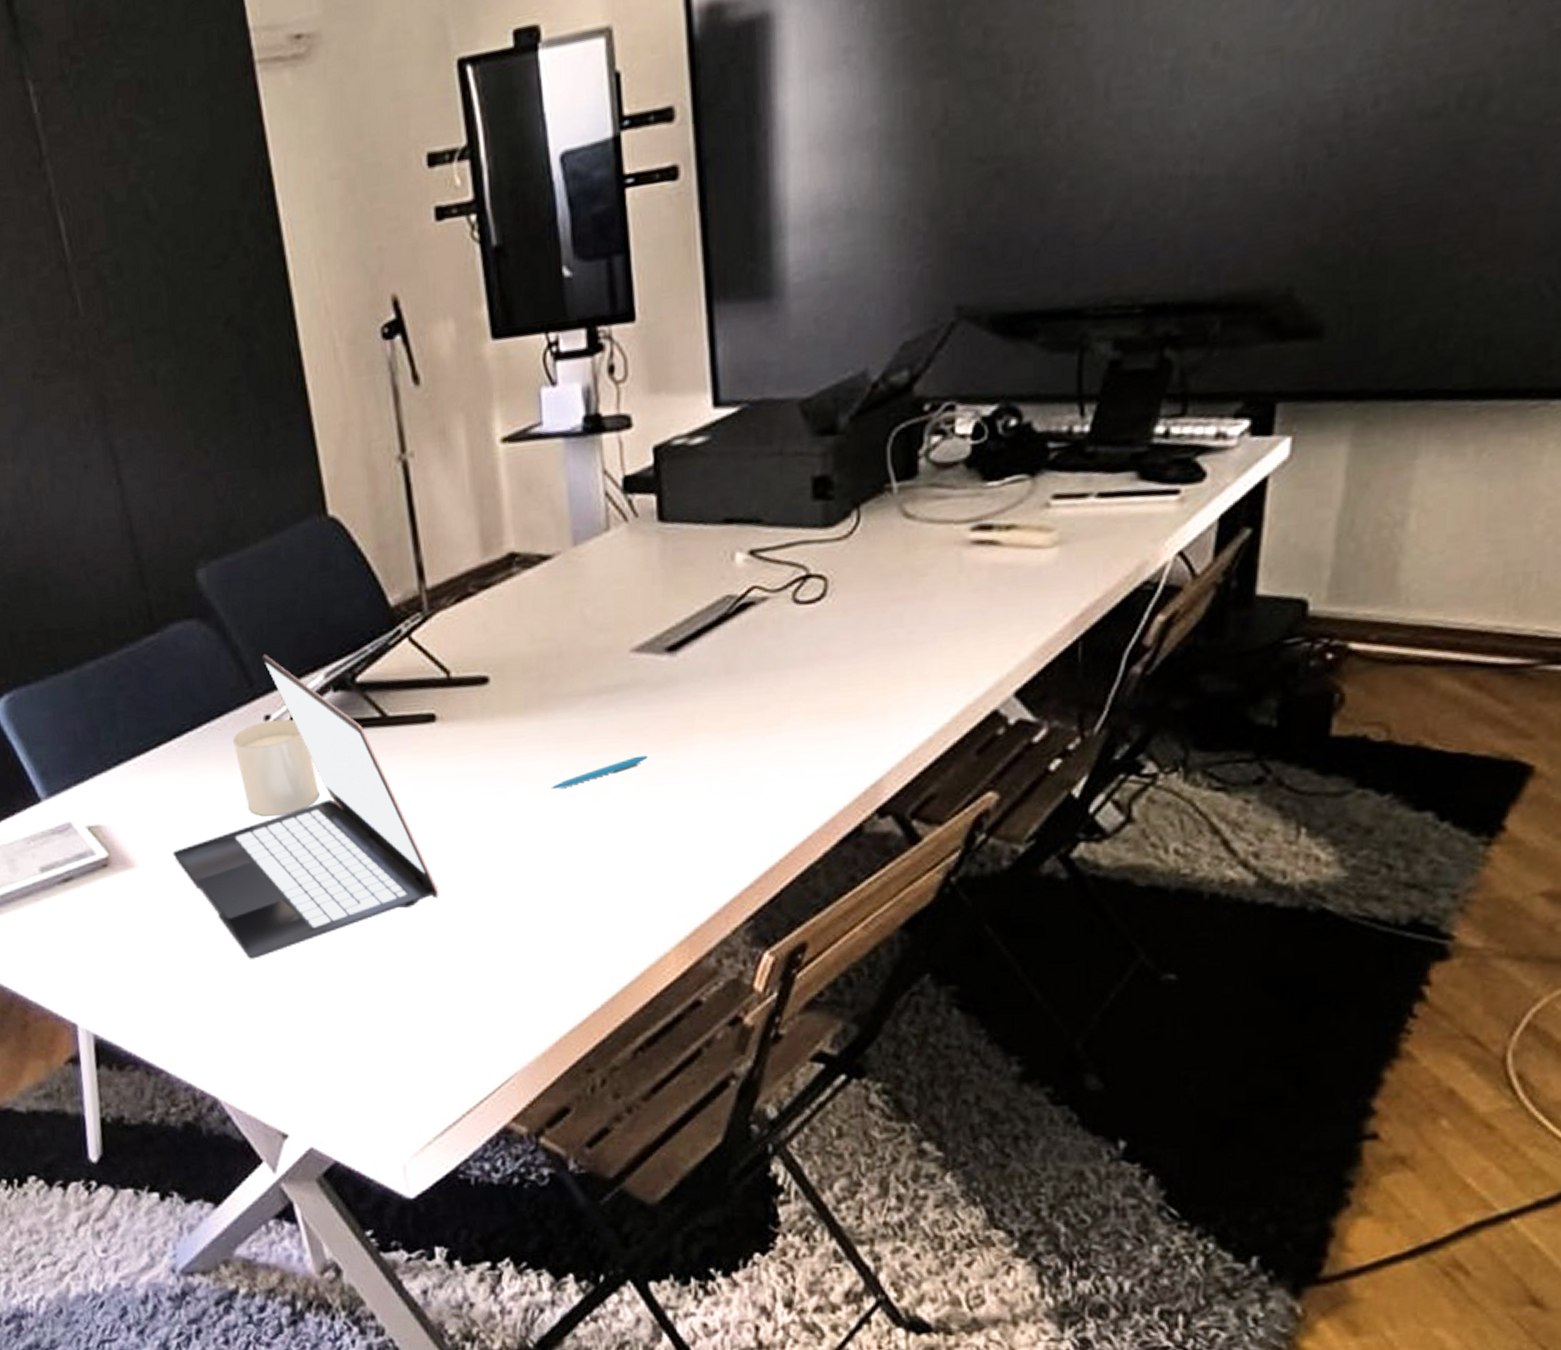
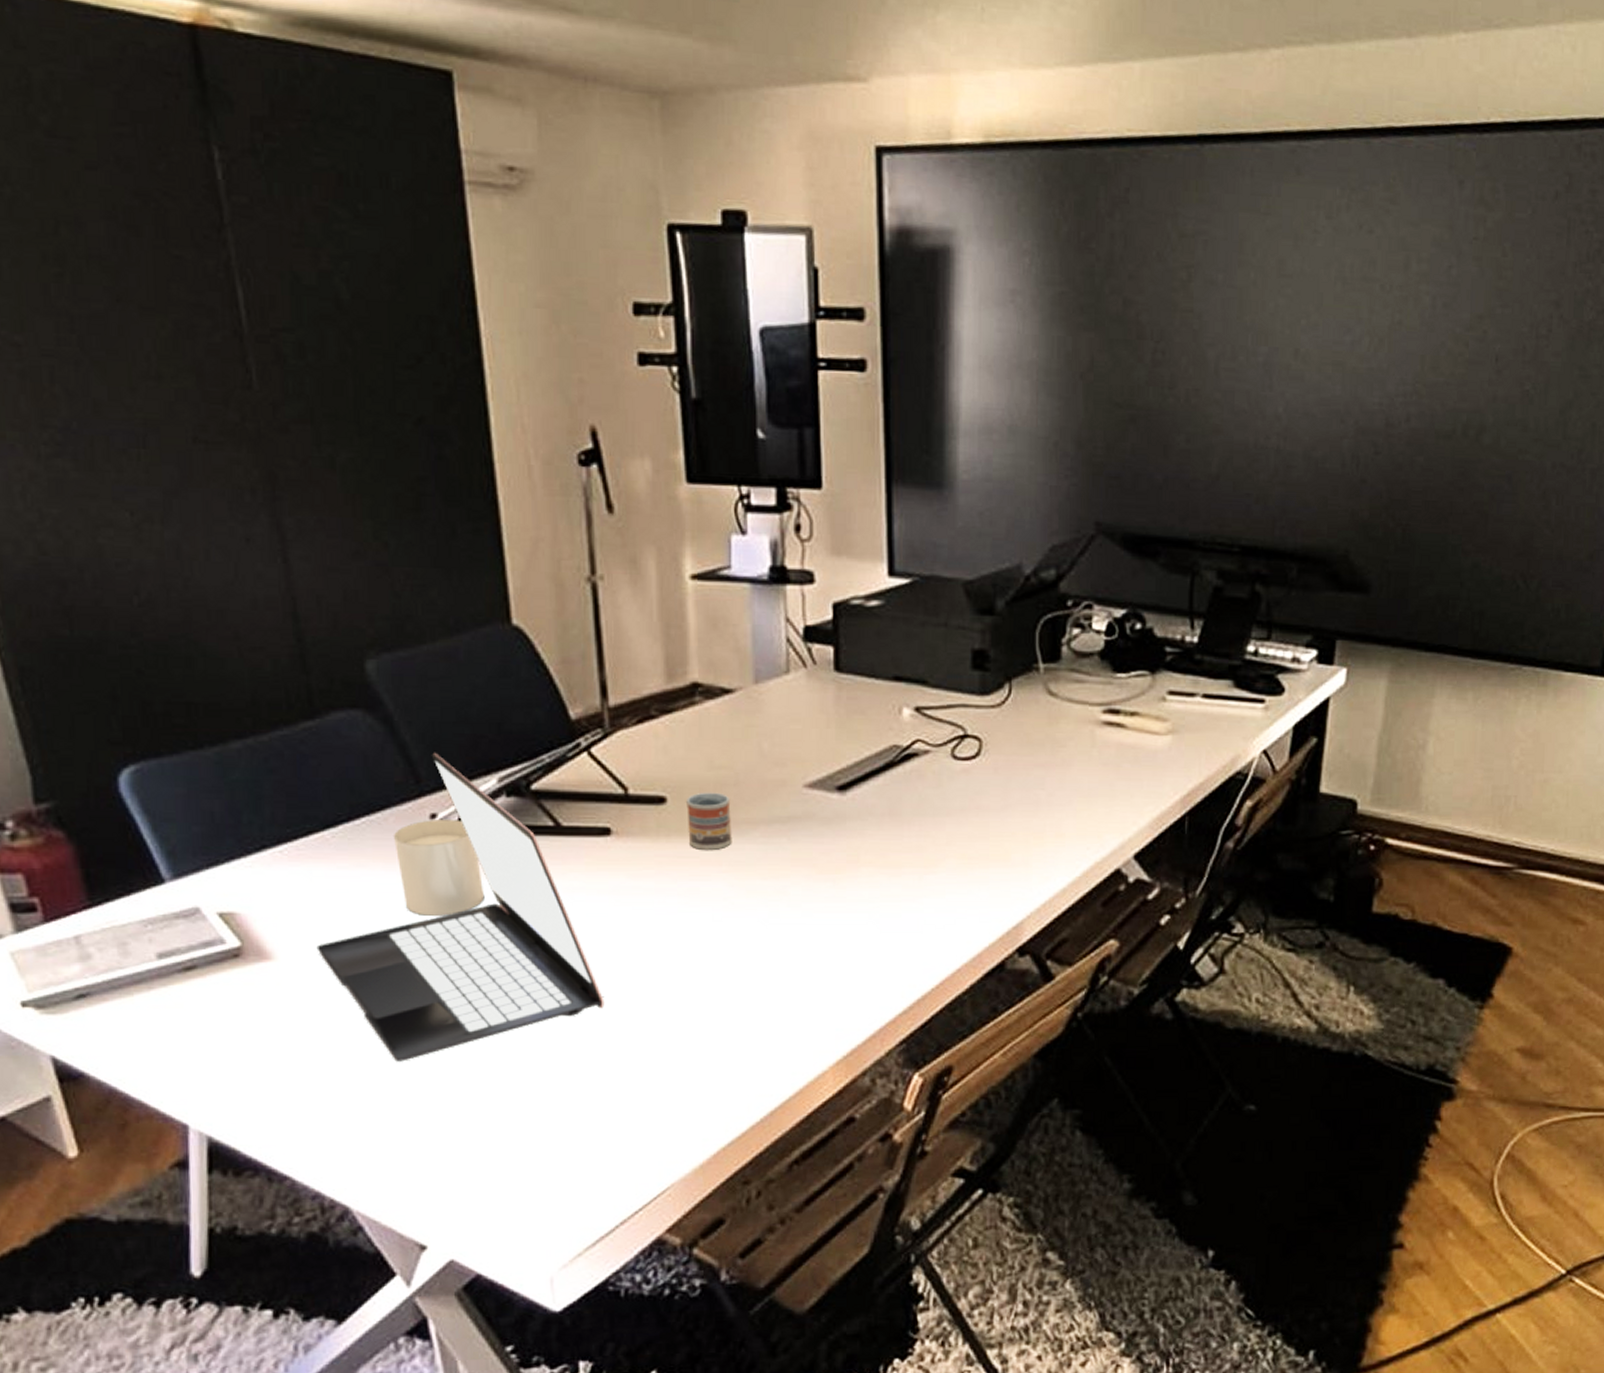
cup: none [509,666,559,729] -> present [686,792,732,851]
pen: present [551,755,648,790] -> none [722,884,816,910]

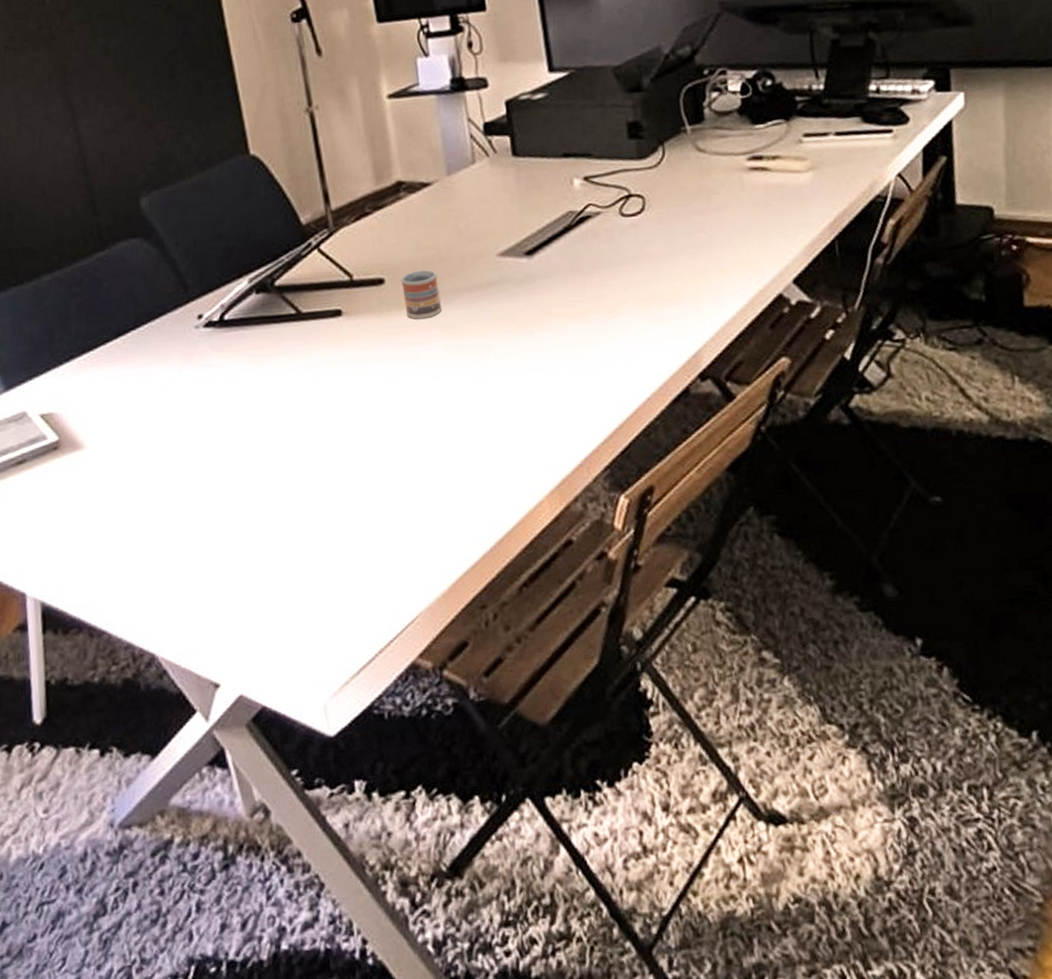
laptop: present [316,752,604,1062] -> none [116,264,349,525]
mug: present [393,818,485,916] -> none [170,317,245,400]

